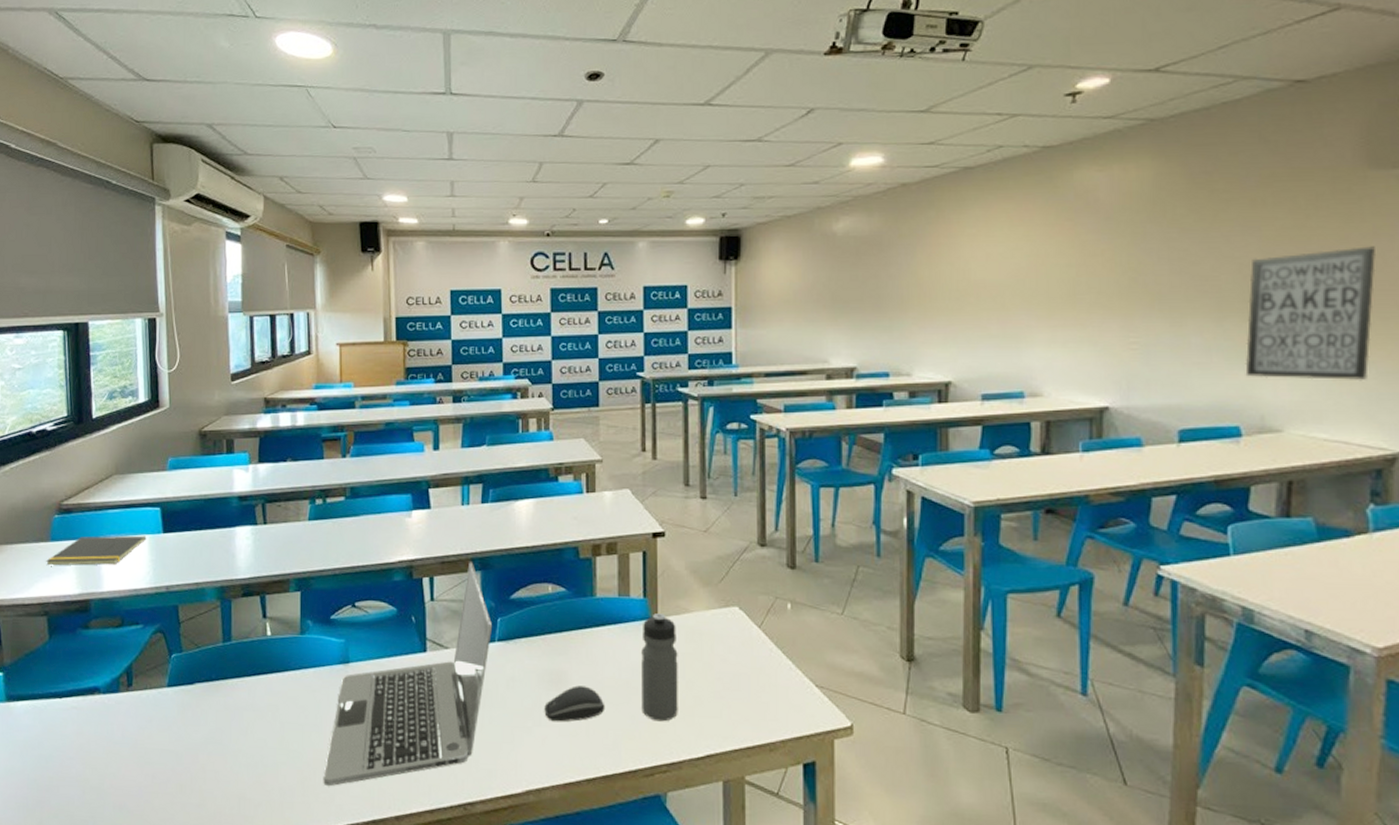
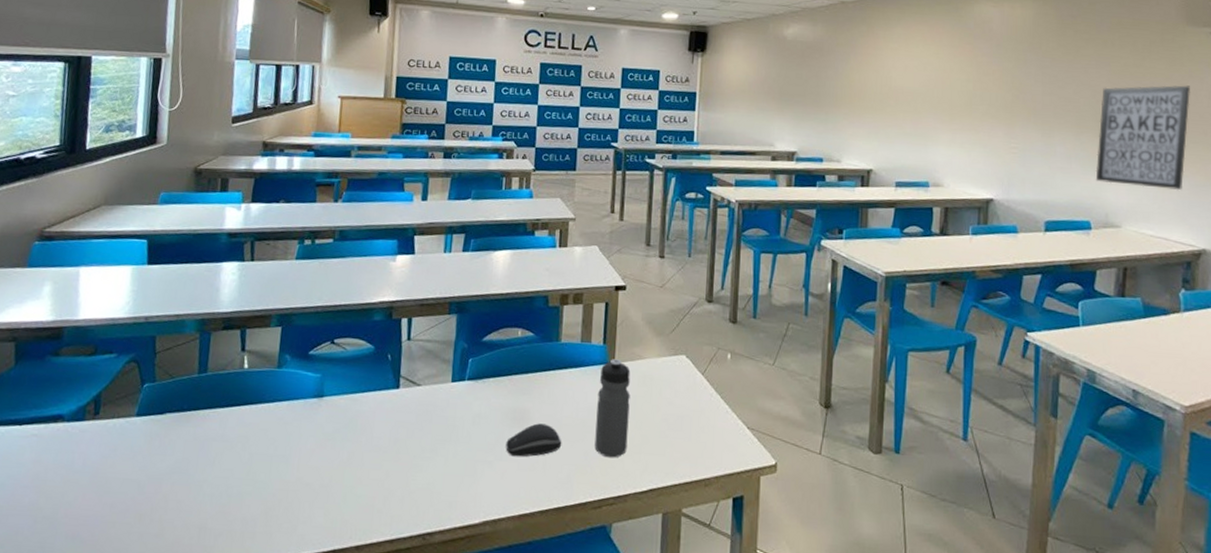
notepad: present [45,535,147,566] -> none [19,264,130,294]
laptop: present [323,562,492,787] -> none [287,305,463,517]

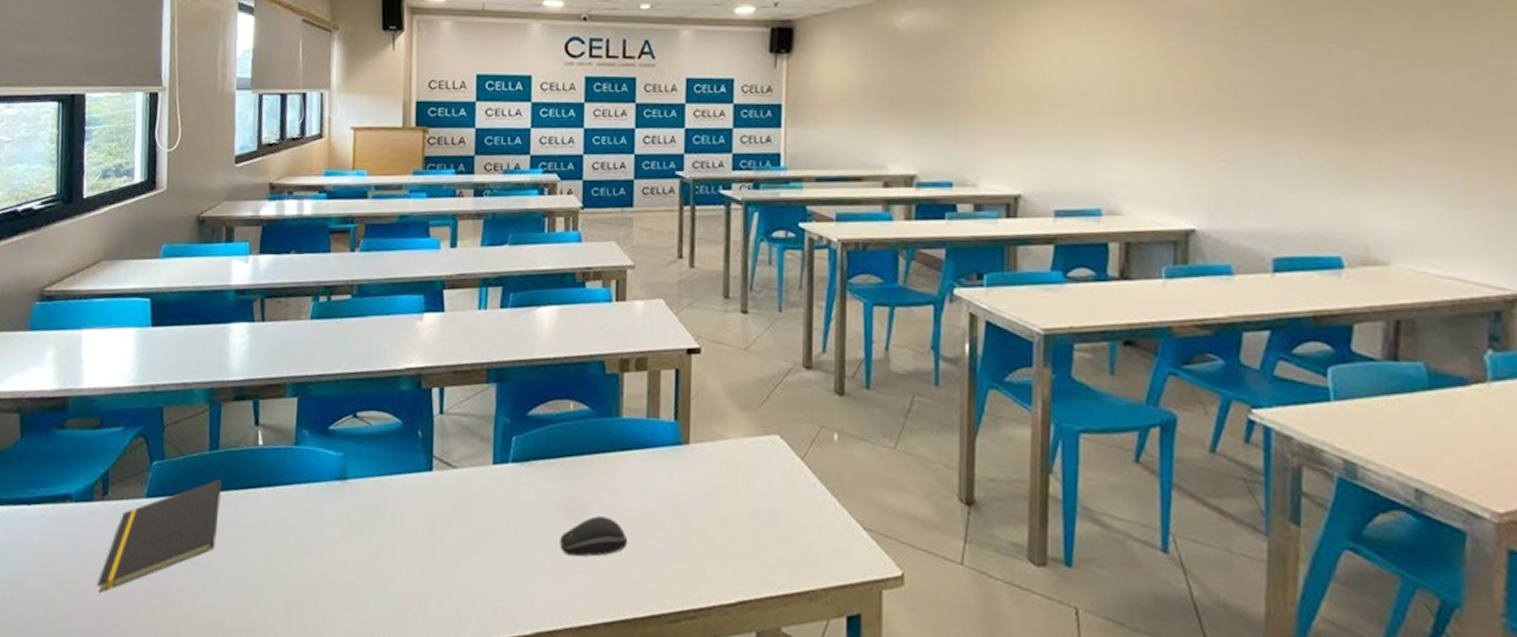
notepad: none [85,399,209,503] -> present [96,479,222,594]
water bottle: present [594,359,631,458] -> none [668,439,711,562]
wall art: present [1095,85,1190,191] -> none [1347,64,1493,212]

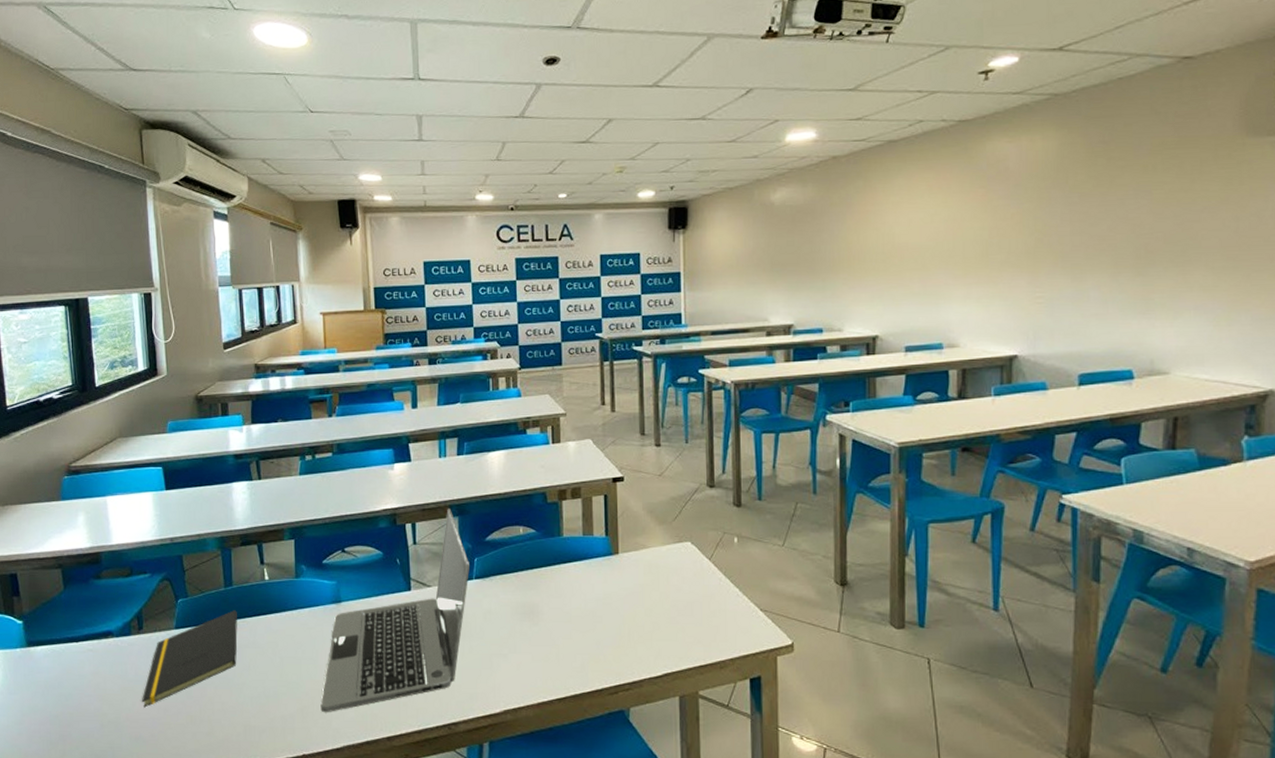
laptop: none [311,372,506,618] -> present [320,508,470,713]
computer mouse: present [560,516,628,557] -> none [518,616,573,649]

